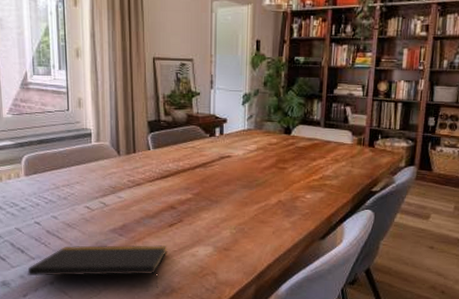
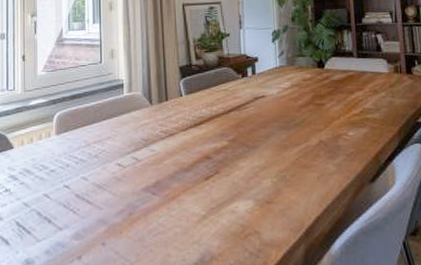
notepad: present [27,245,167,289] -> none [54,203,205,257]

